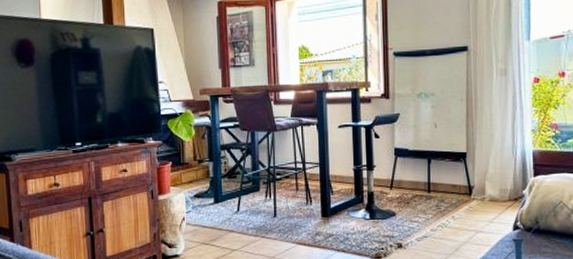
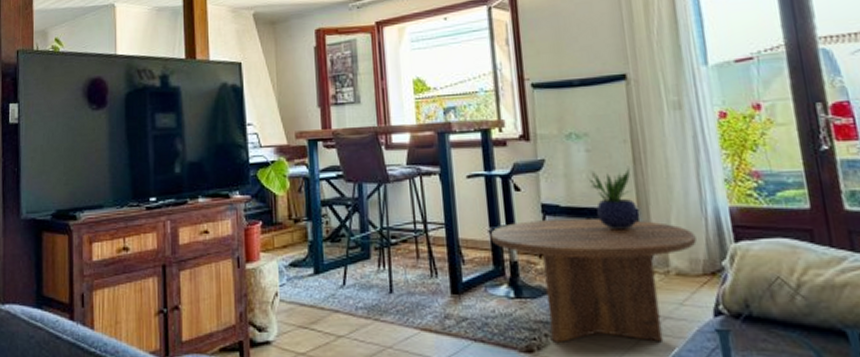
coffee table: none [354,159,507,251] -> present [490,218,697,342]
potted plant: none [431,121,467,168] -> present [588,169,639,230]

